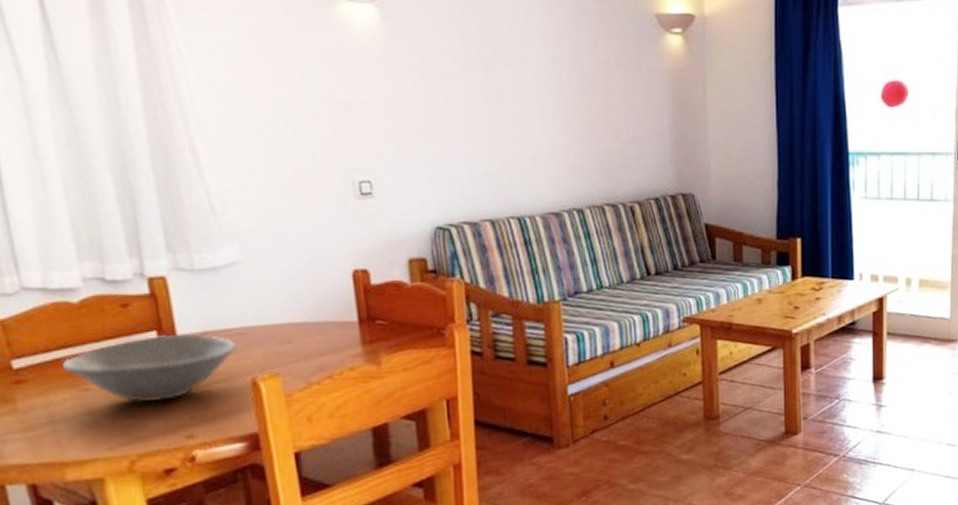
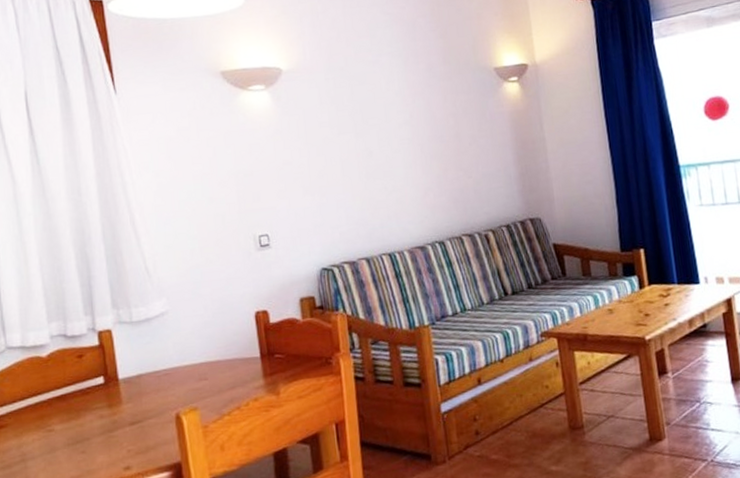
bowl: present [62,334,236,403] -> none [33,376,164,440]

